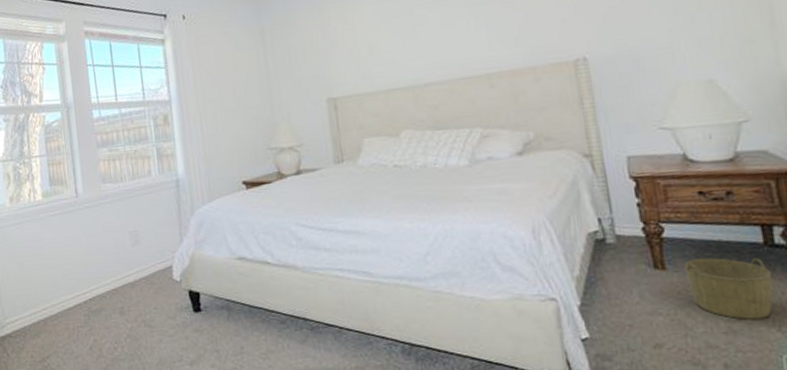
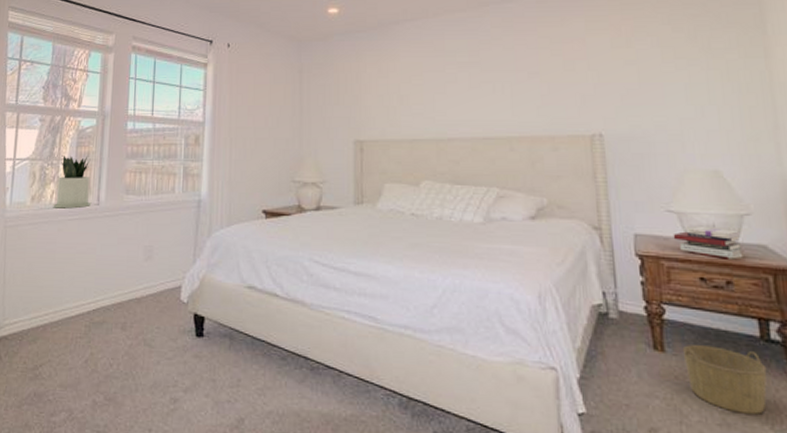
planter: none [32,150,70,206] -> present [53,155,92,209]
books: none [667,139,743,171] -> present [673,227,743,260]

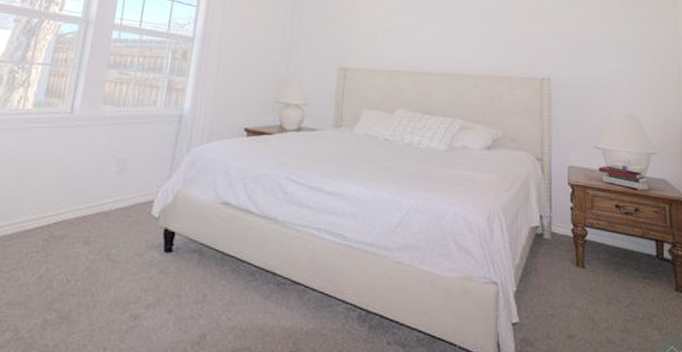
planter: present [53,155,92,209] -> none [19,60,68,117]
basket: present [682,345,767,415] -> none [598,262,659,321]

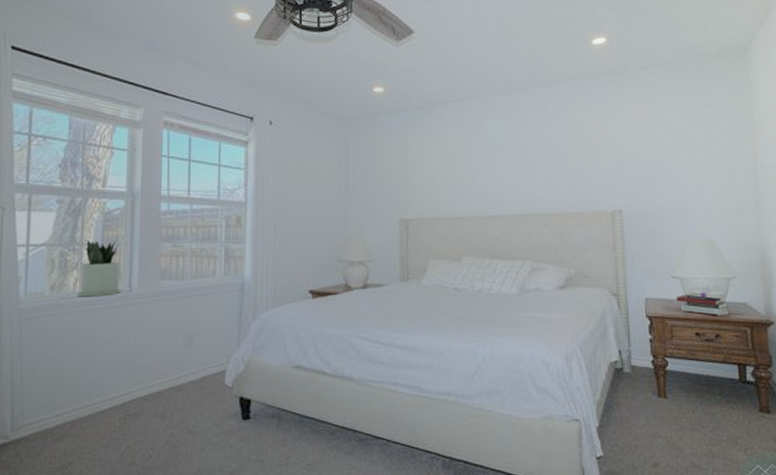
planter: none [19,60,68,117] -> present [77,240,123,297]

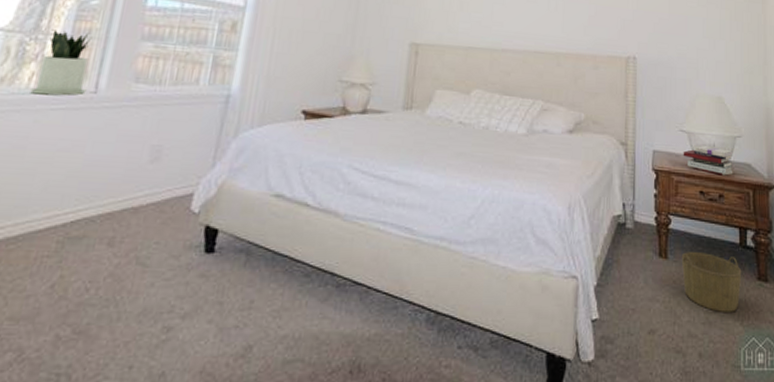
basket: none [680,390,743,444] -> present [681,252,742,312]

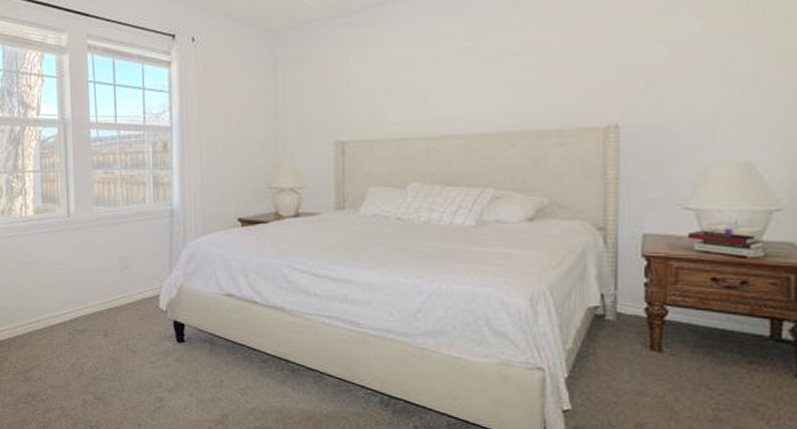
planter: present [30,30,93,97] -> none [23,167,62,222]
basket: present [681,252,742,312] -> none [681,345,772,411]

